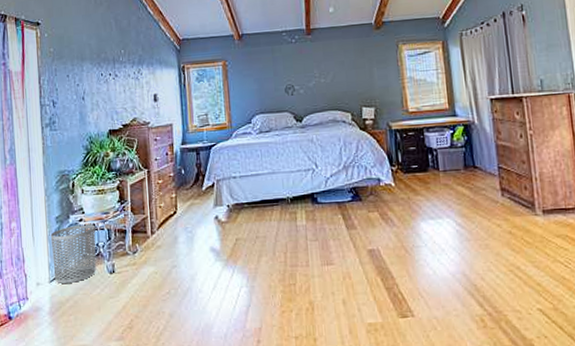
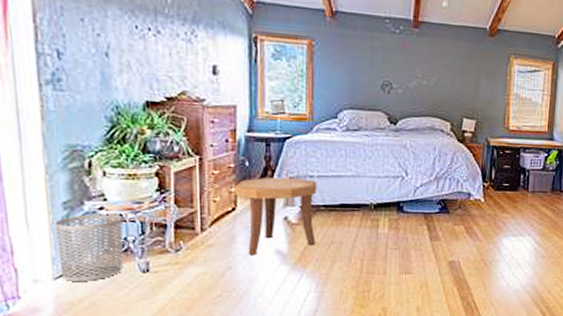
side table: none [174,179,243,254] -> present [234,177,317,256]

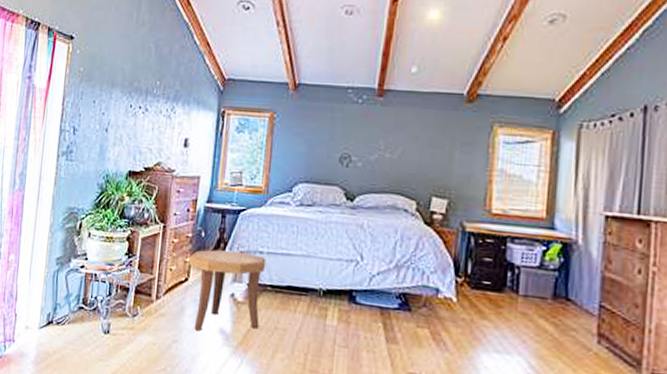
waste bin: present [54,214,124,281] -> none [45,270,97,335]

